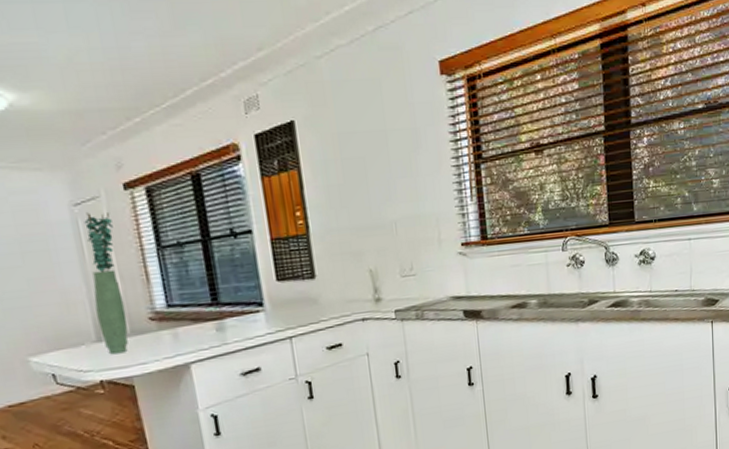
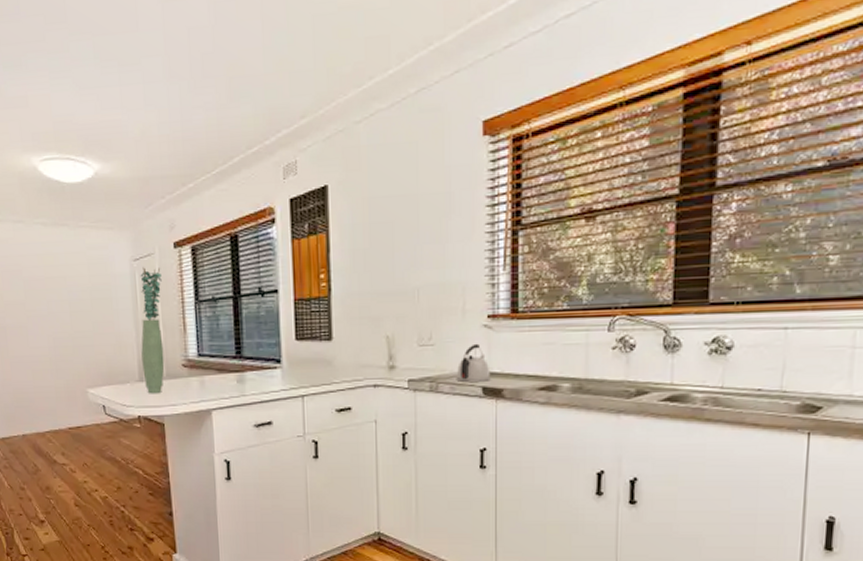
kettle: none [439,270,470,308] -> present [456,343,491,383]

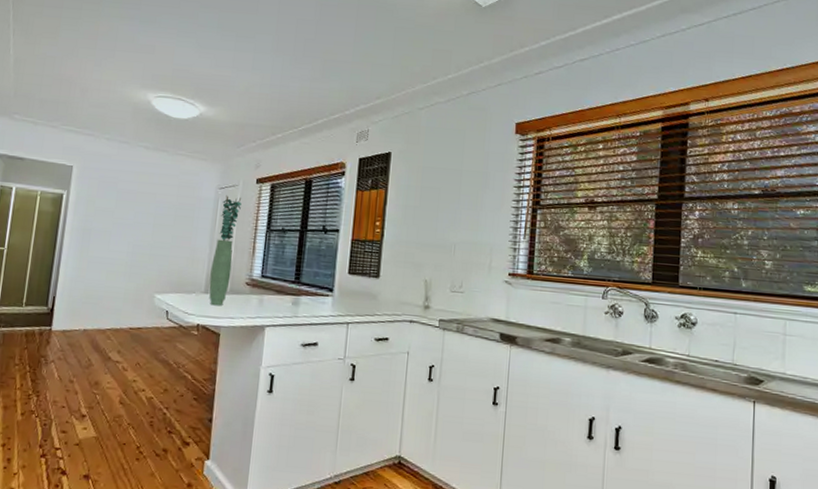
kettle: present [456,343,491,383] -> none [479,295,508,329]

